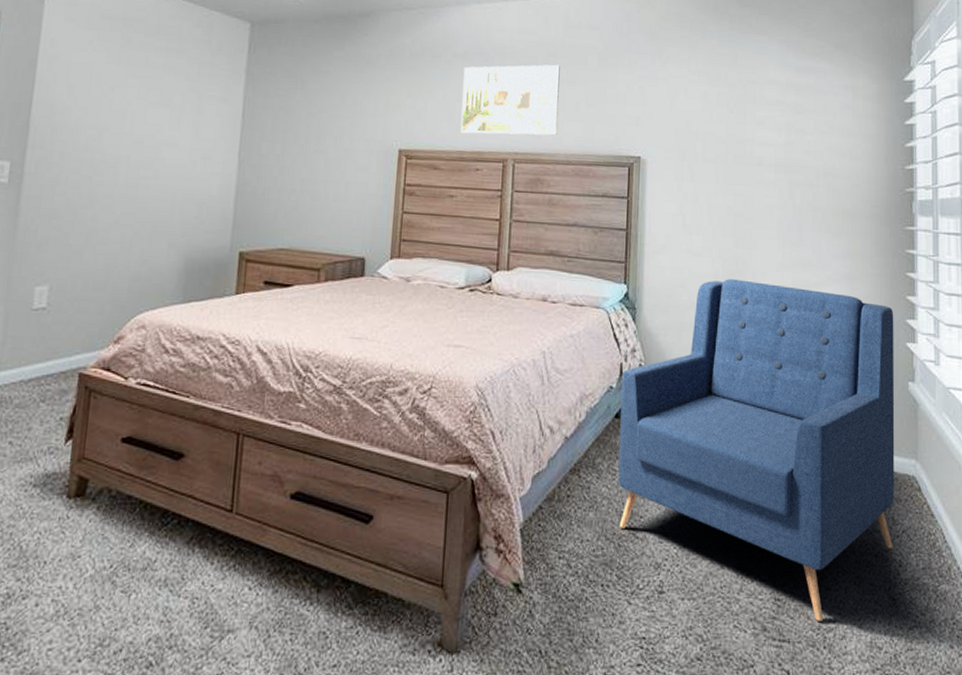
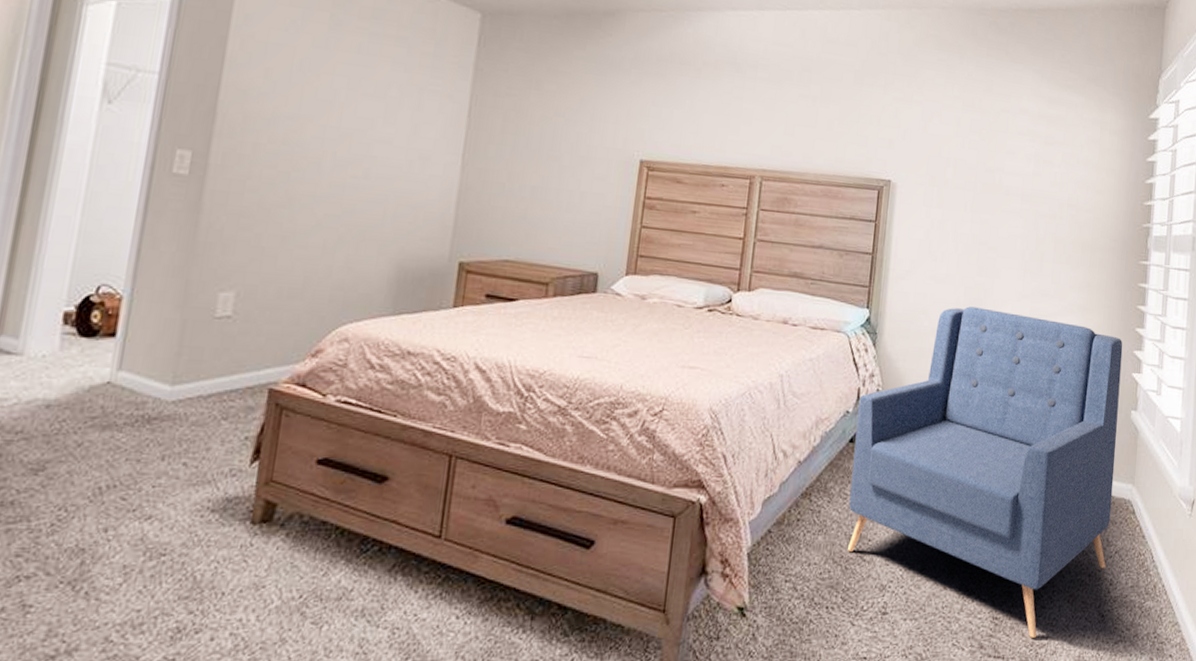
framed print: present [460,64,560,136] -> none [707,76,815,154]

